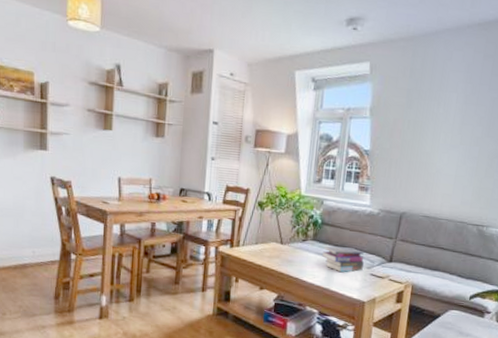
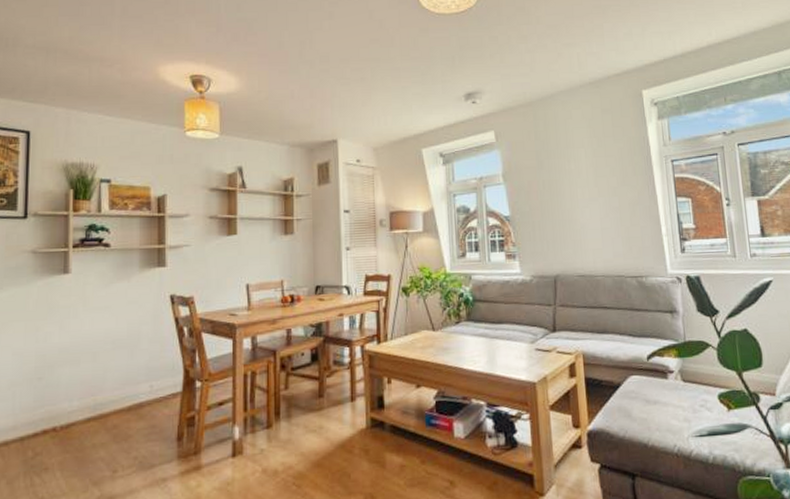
books: present [322,246,364,273] -> none [480,322,526,353]

